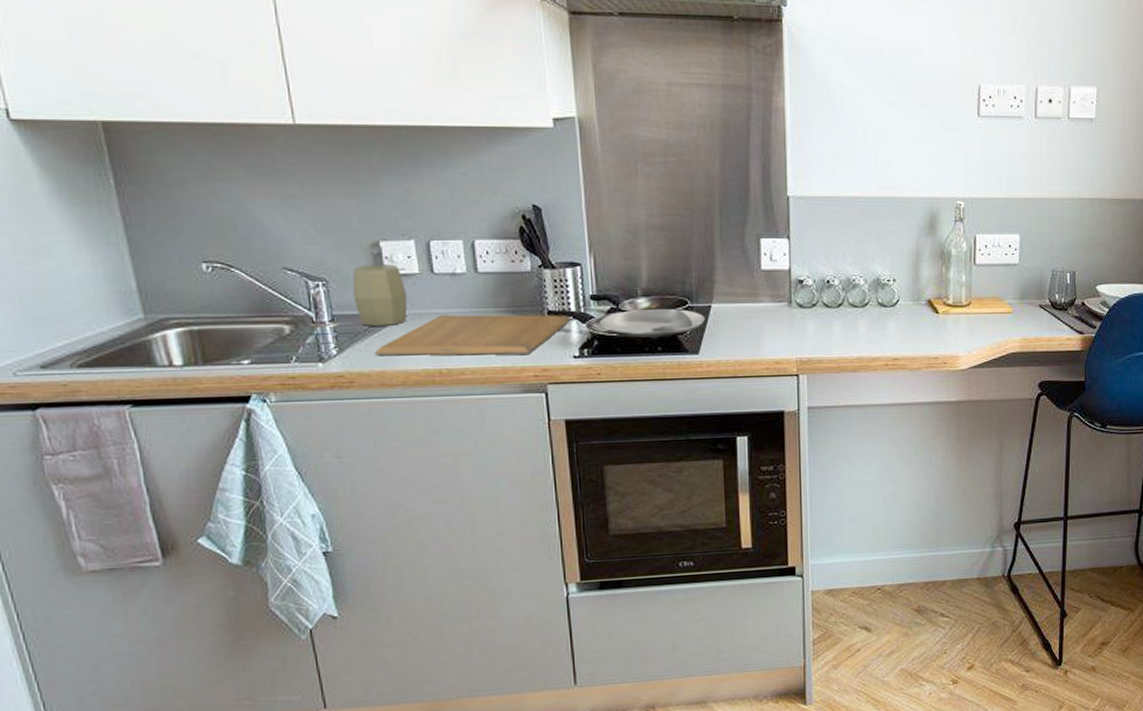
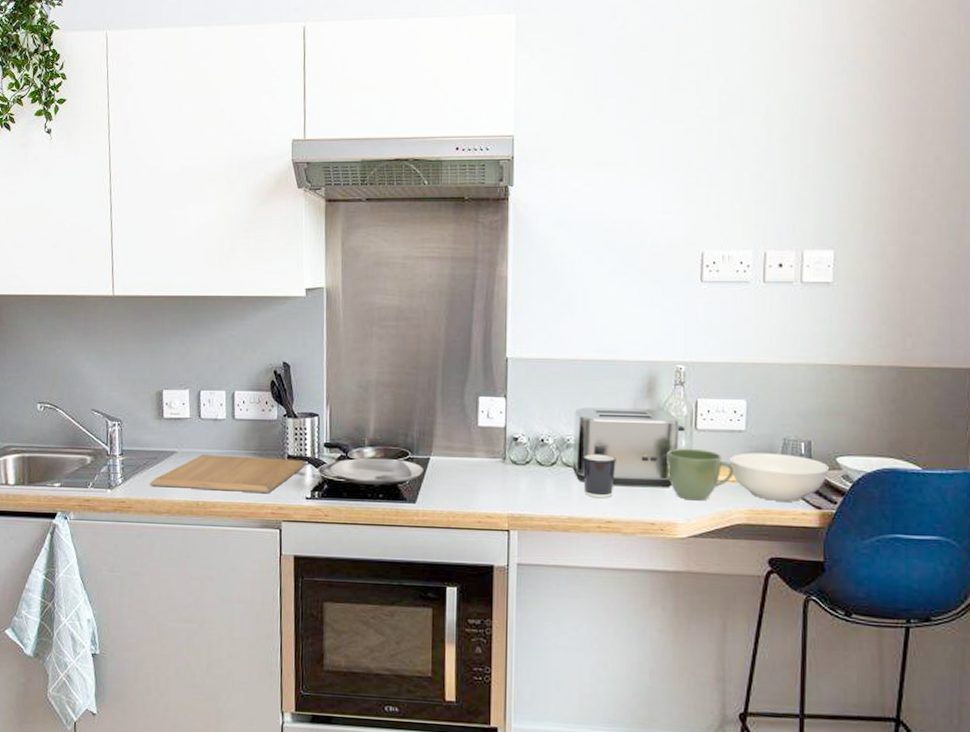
soap dispenser: present [352,246,408,327] -> none [139,393,179,462]
toaster: none [858,246,966,323] -> present [572,407,686,488]
mug: none [869,292,901,337] -> present [583,453,616,499]
cup: none [948,283,1010,333] -> present [667,448,735,501]
bowl: none [1004,284,1091,329] -> present [729,452,830,502]

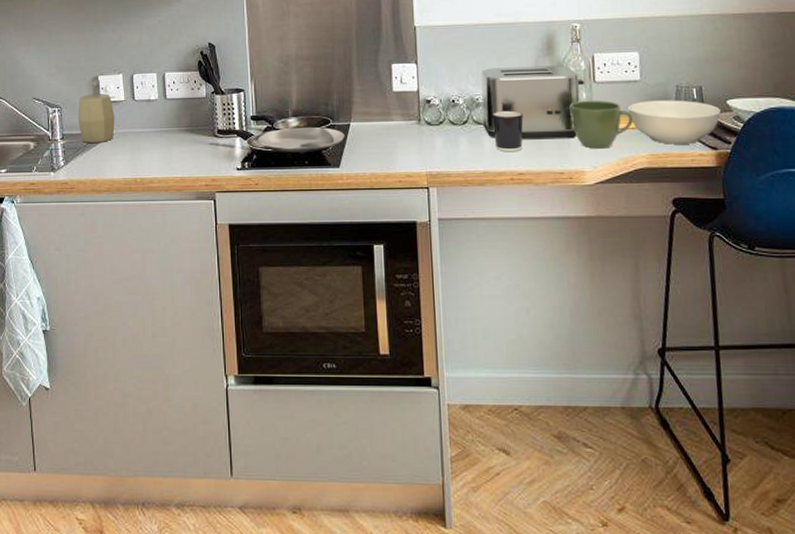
soap dispenser: none [139,393,179,462] -> present [78,79,115,144]
chopping board: present [149,454,306,494] -> none [89,133,235,167]

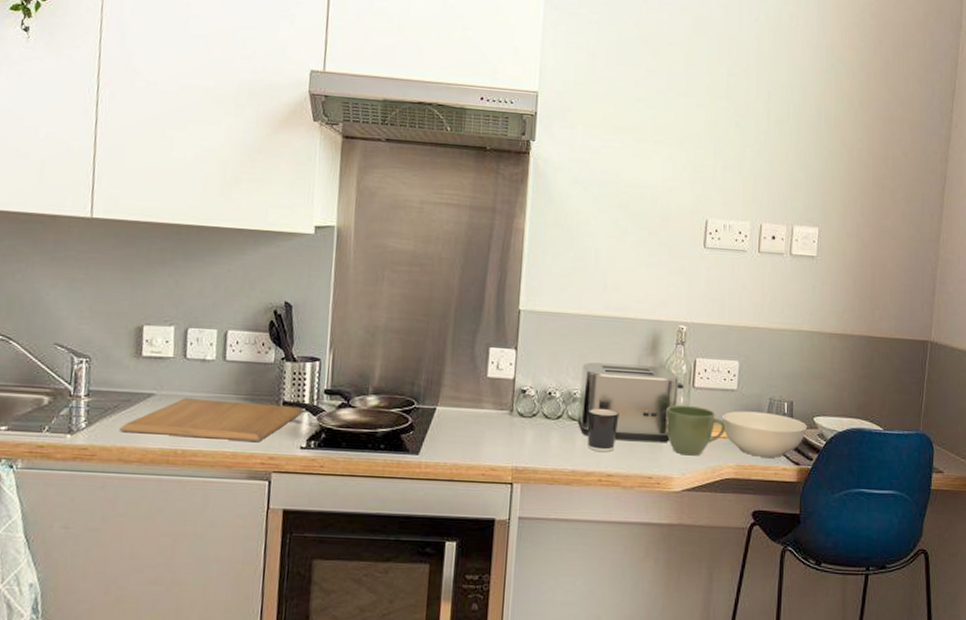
soap dispenser: present [78,79,115,144] -> none [110,329,159,405]
chopping board: none [89,133,235,167] -> present [119,398,304,443]
plate: present [257,126,345,154] -> none [329,406,429,436]

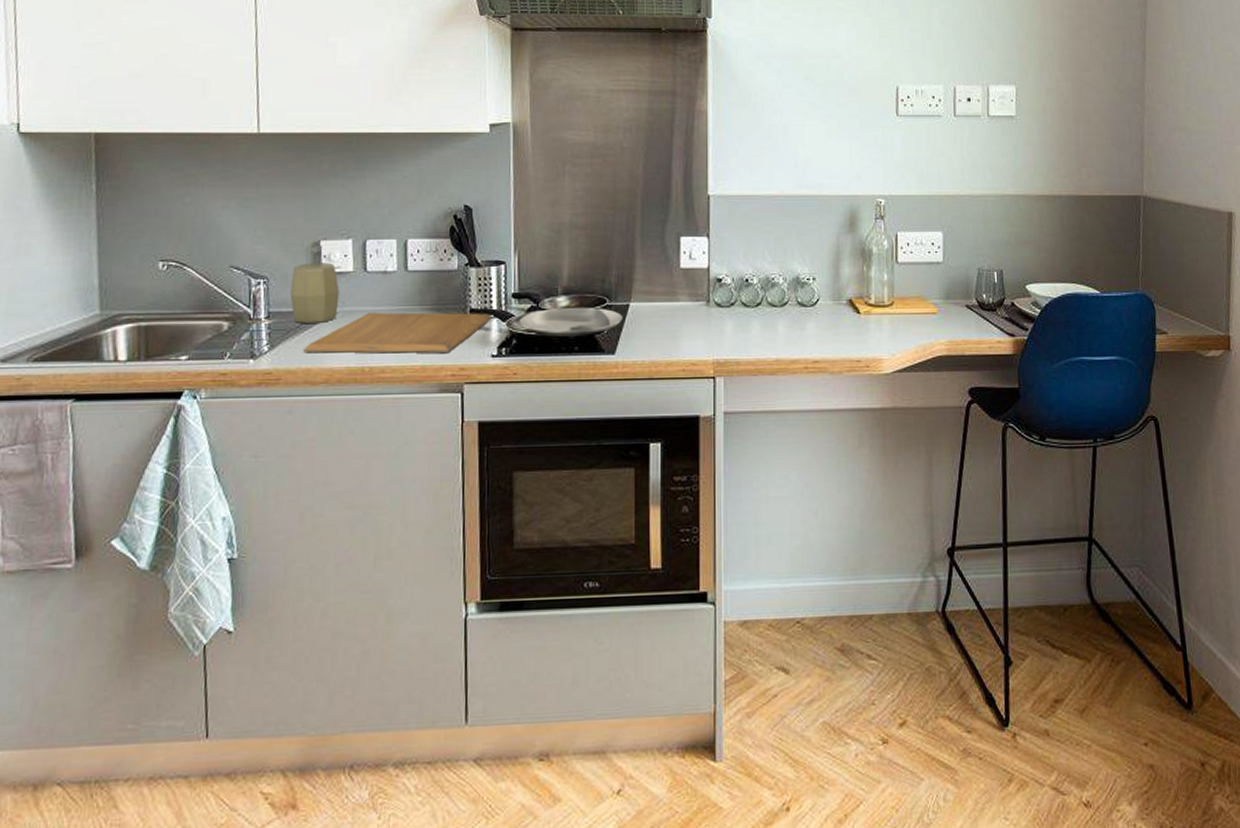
soap dispenser: none [110,329,159,405] -> present [290,245,340,325]
plate: none [329,406,429,436] -> present [519,306,623,338]
toaster: present [577,362,685,443] -> none [777,244,887,324]
mug: present [587,408,619,452] -> none [788,291,821,338]
cup: present [665,405,726,456] -> none [870,282,935,335]
bowl: present [721,411,808,458] -> none [928,283,1021,331]

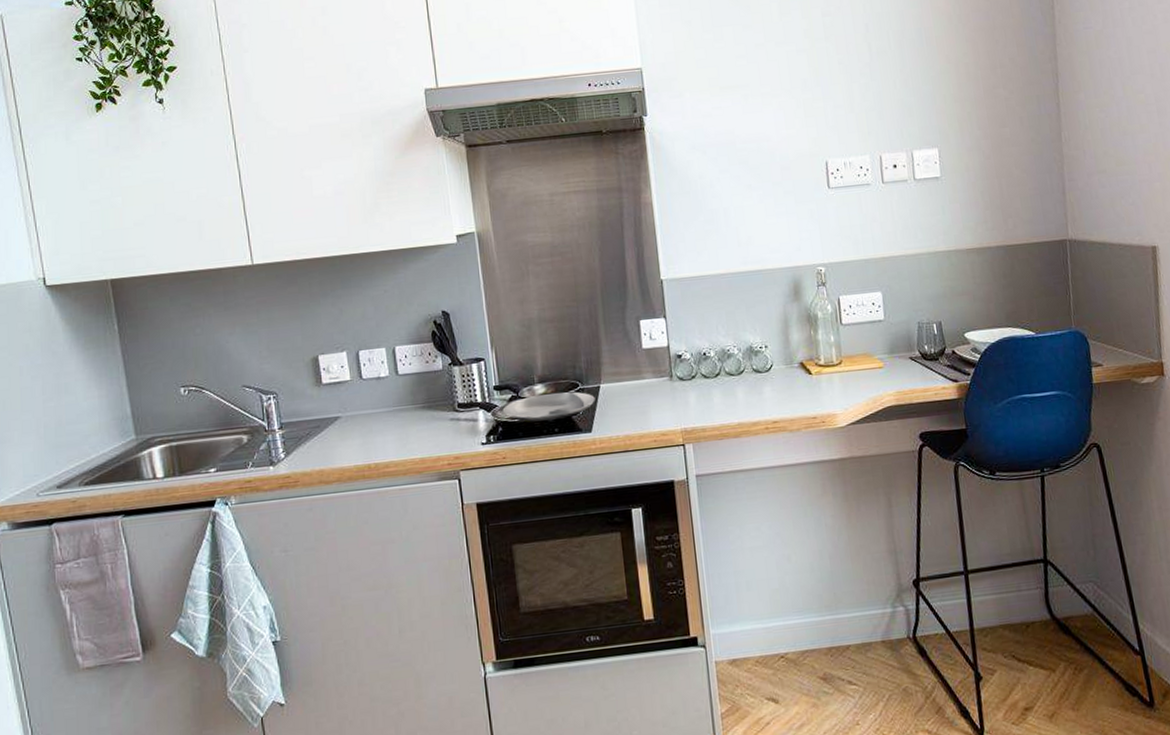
soap dispenser: present [290,245,340,325] -> none [297,359,342,431]
chopping board: present [302,312,492,354] -> none [314,406,478,456]

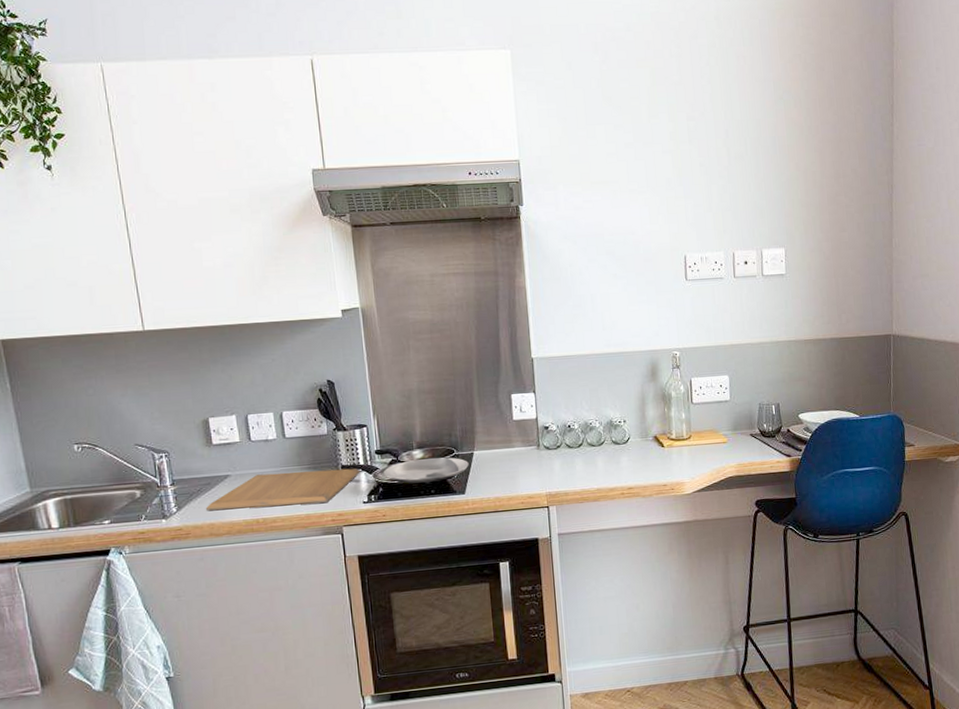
chopping board: none [314,406,478,456] -> present [205,468,360,511]

